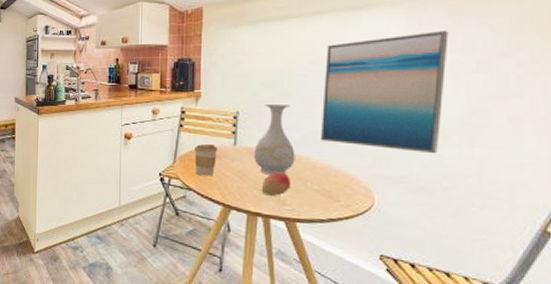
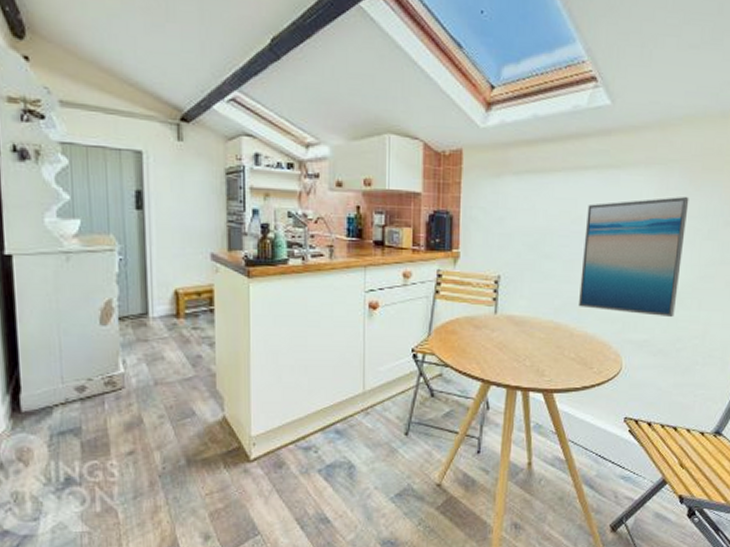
coffee cup: present [194,143,218,177] -> none [452,312,478,350]
vase: present [254,104,296,175] -> none [515,268,555,345]
fruit: present [261,172,292,196] -> none [521,342,550,367]

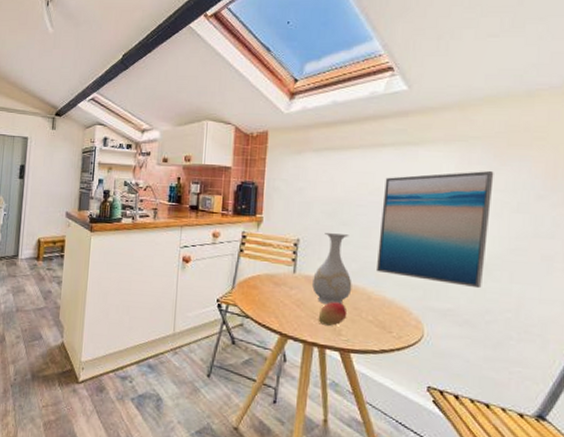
vase: none [515,268,555,345] -> present [312,233,352,304]
fruit: none [521,342,550,367] -> present [318,302,348,326]

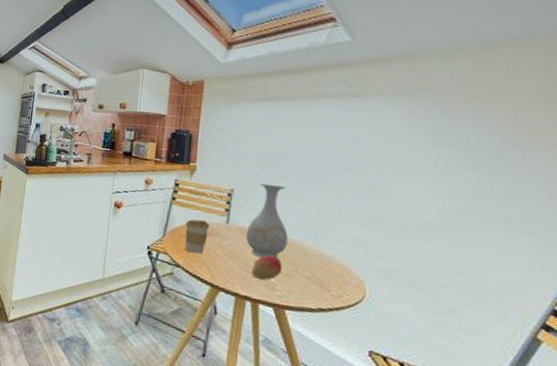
coffee cup: none [253,270,278,304] -> present [184,219,210,254]
wall art: present [375,170,494,289] -> none [314,125,445,250]

